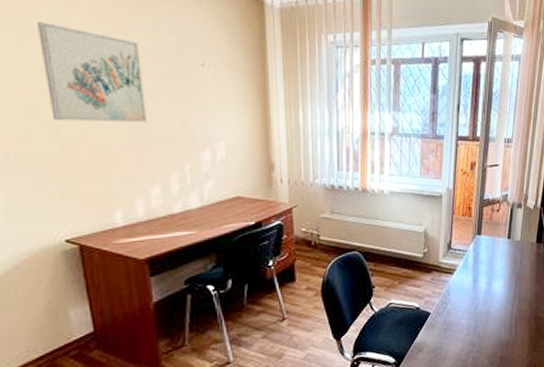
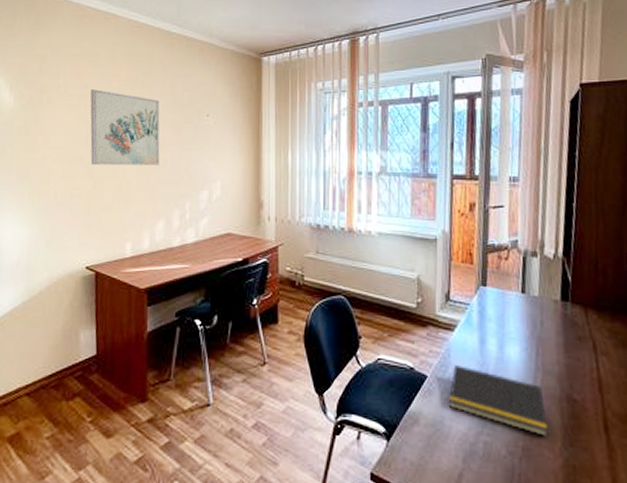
notepad: none [446,301,519,347] -> present [448,365,548,436]

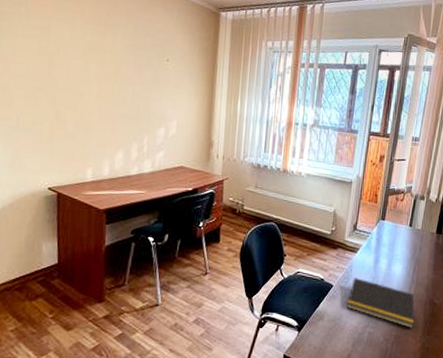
wall art: present [90,89,160,166] -> none [53,23,122,102]

